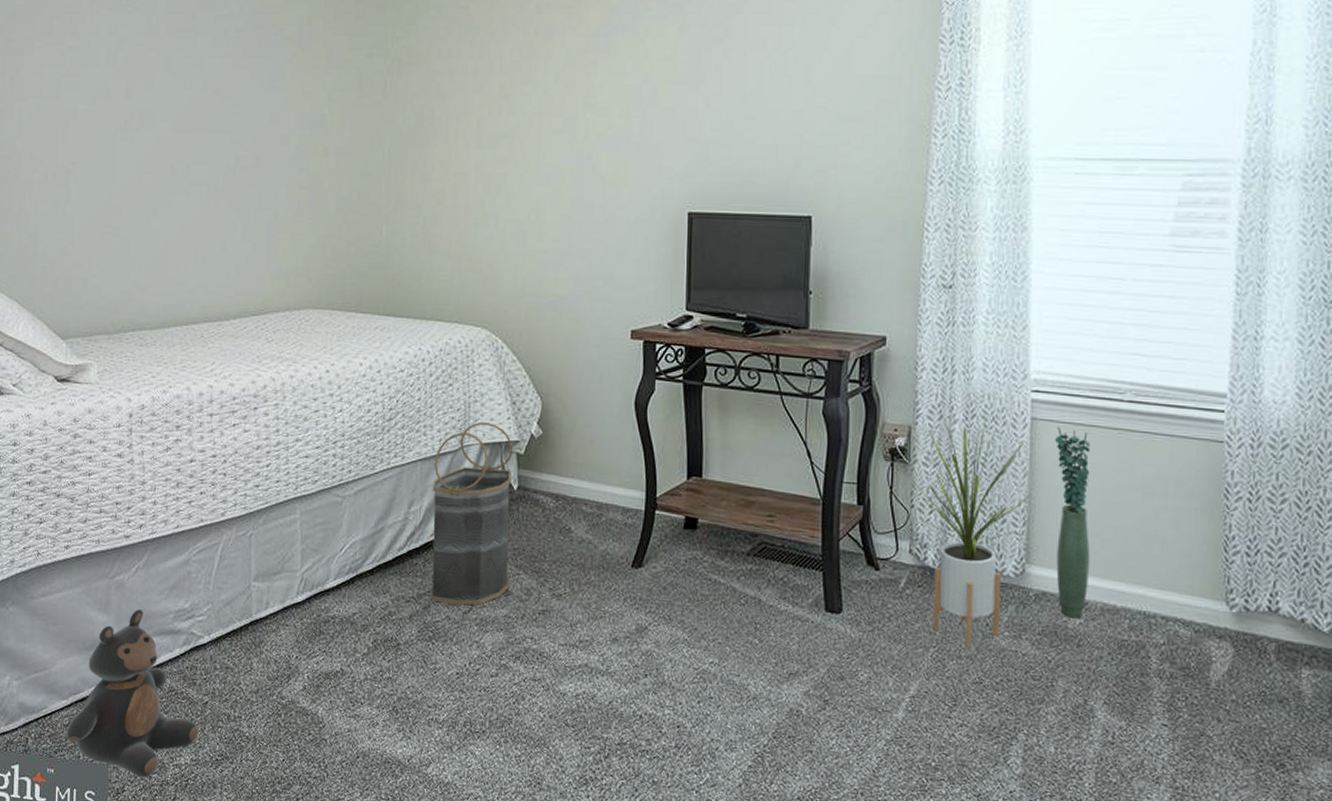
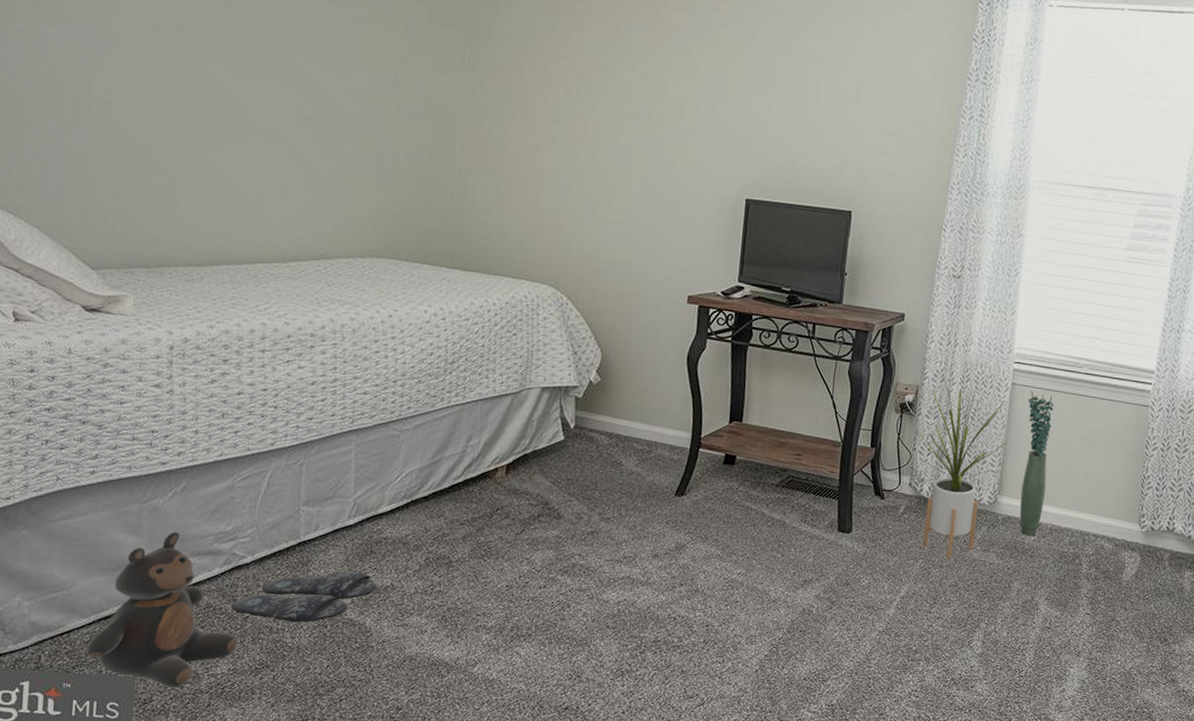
slippers: none [192,653,327,710] -> present [231,571,377,622]
basket: present [431,421,513,606] -> none [485,368,572,528]

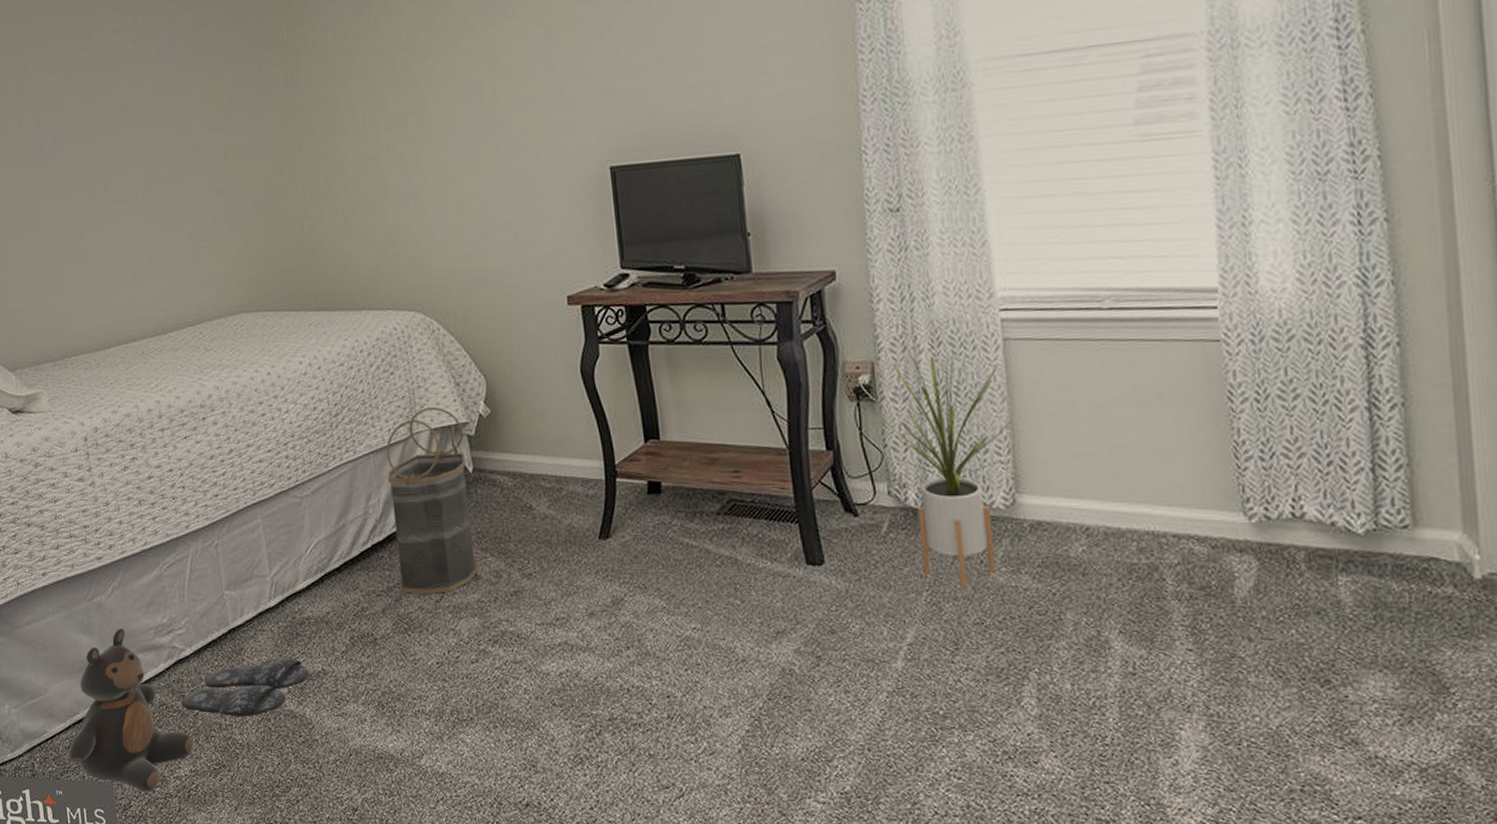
basket: none [485,368,572,528] -> present [386,406,479,595]
vase: present [1019,390,1054,536] -> none [1032,344,1088,546]

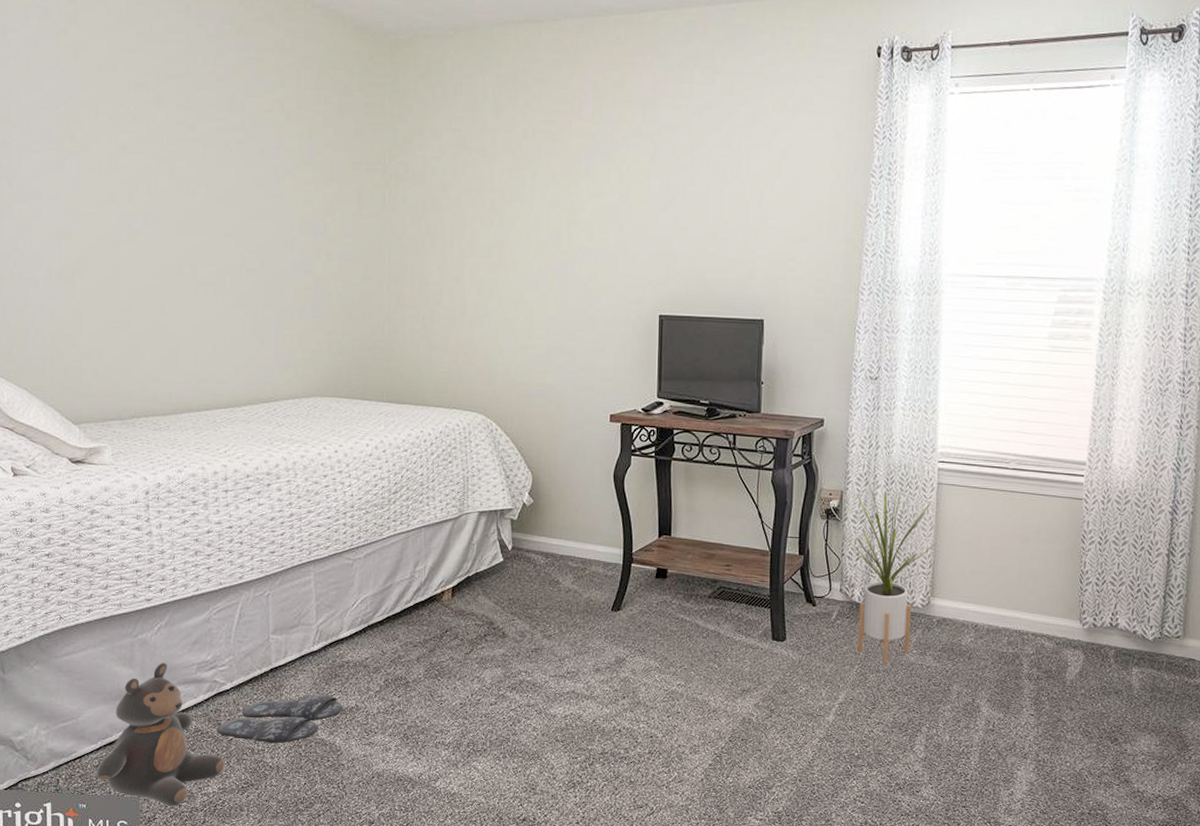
basket: present [386,406,479,595] -> none [435,493,508,648]

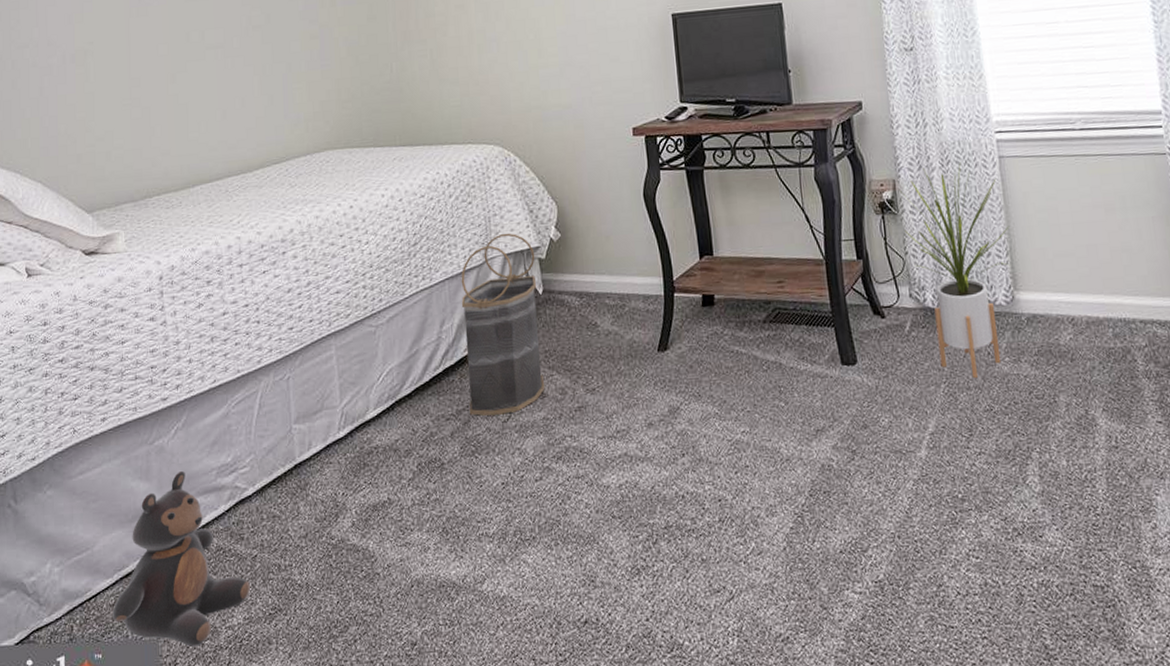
slippers: present [217,694,343,743] -> none [240,489,375,555]
basket: none [435,493,508,648] -> present [461,233,545,416]

